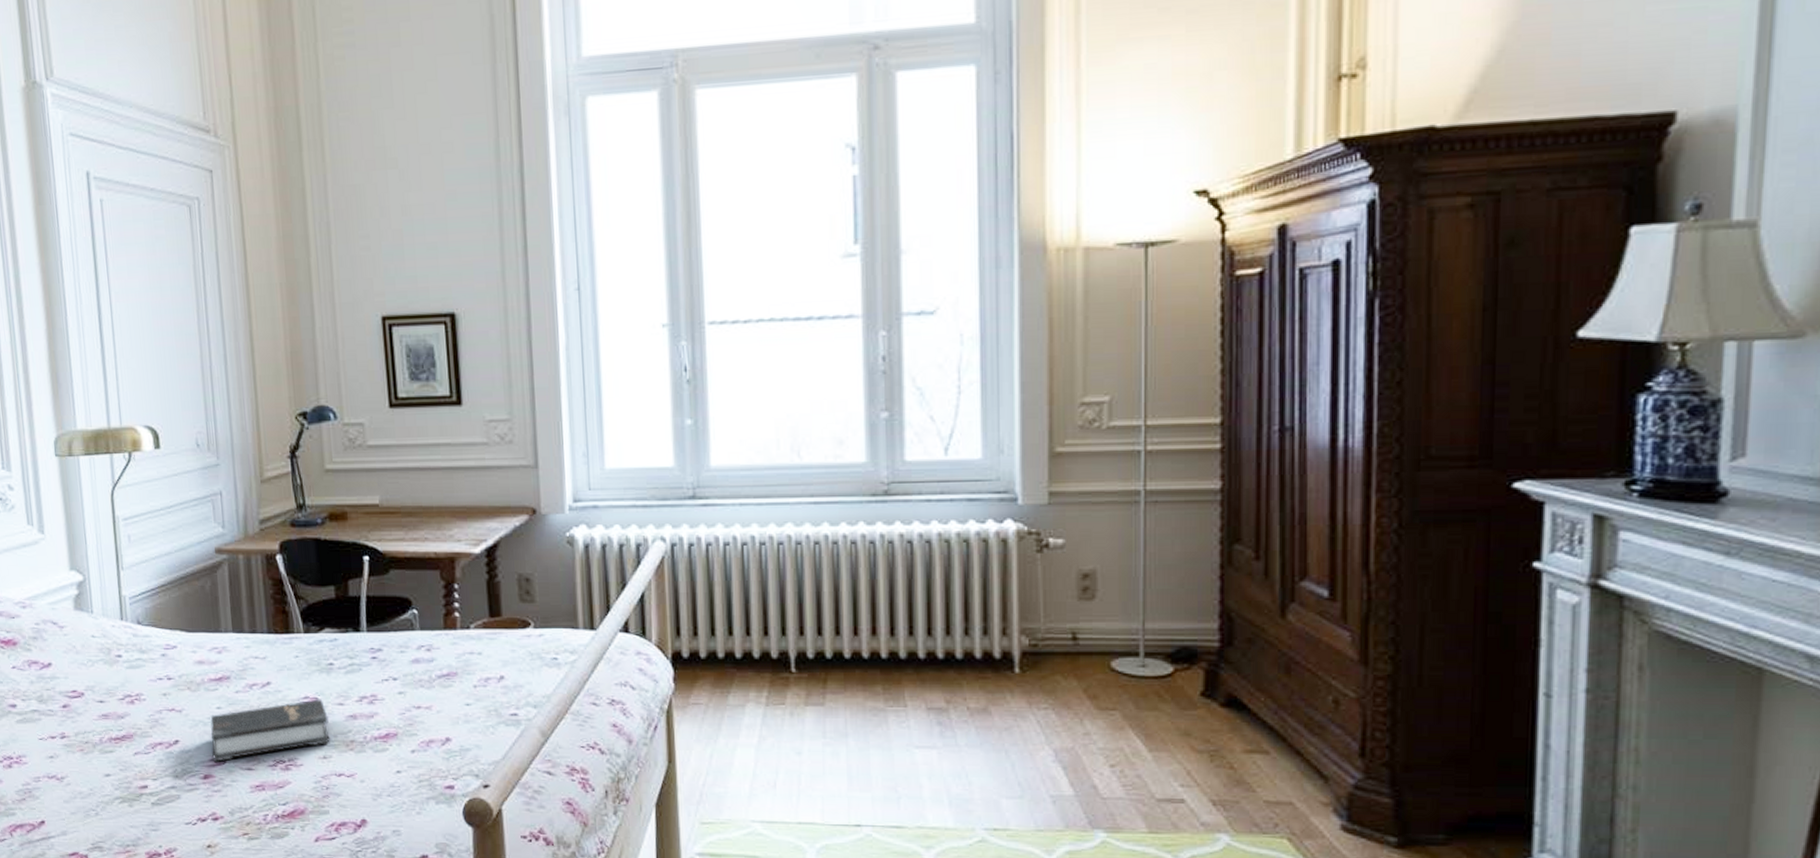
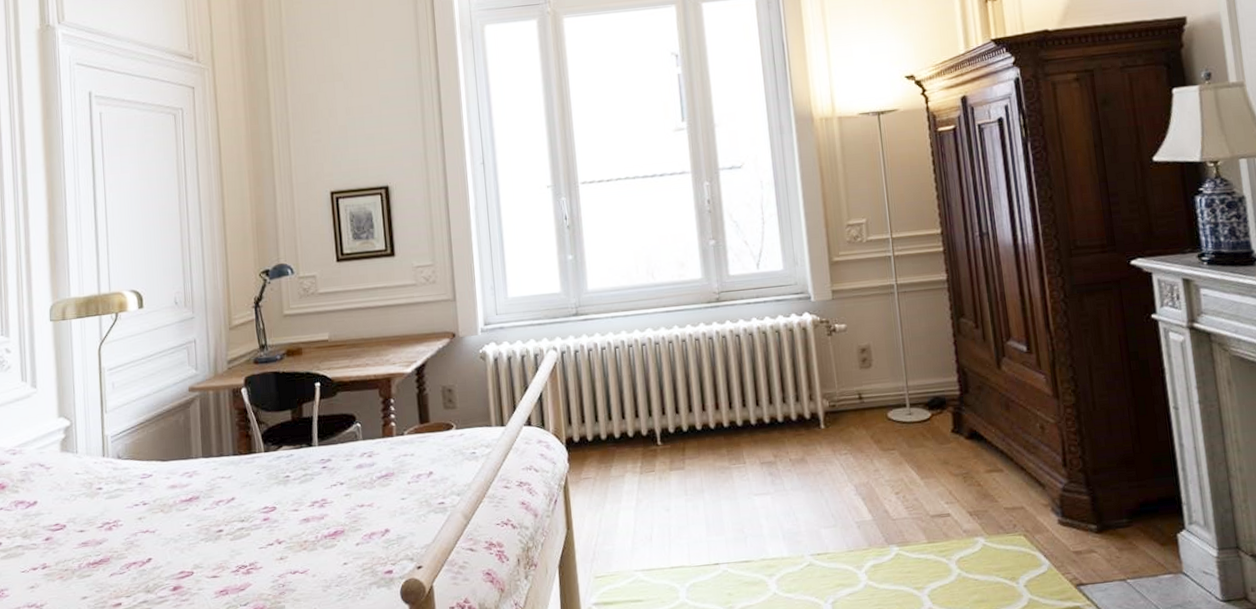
hardback book: present [210,699,330,762] -> none [180,507,286,574]

